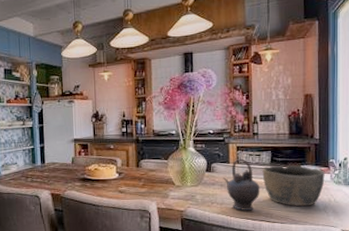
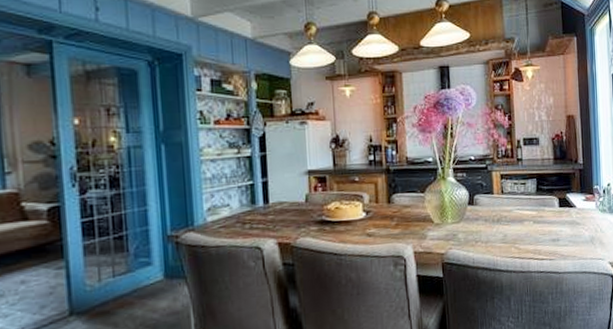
teapot: present [222,159,260,211] -> none [486,188,527,249]
bowl: present [262,165,325,206] -> none [528,193,591,240]

